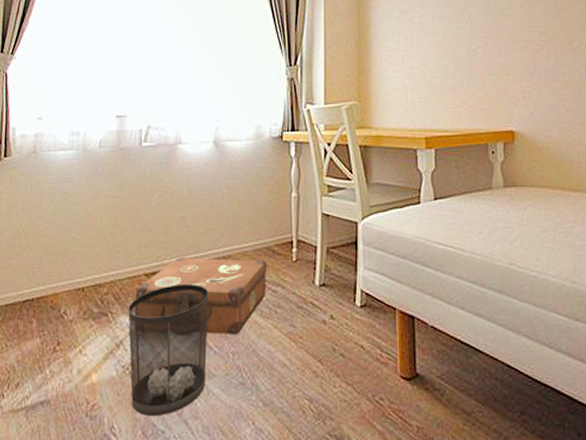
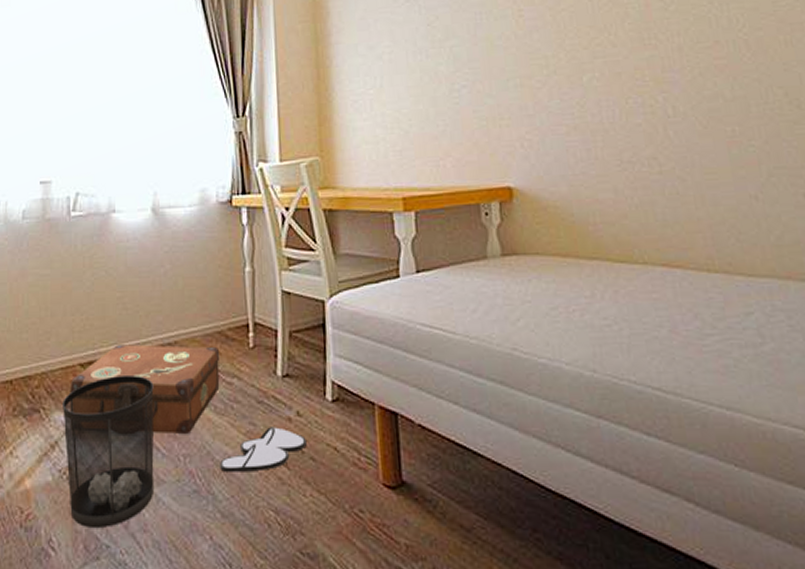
slippers: none [263,328,338,367] -> present [220,427,307,472]

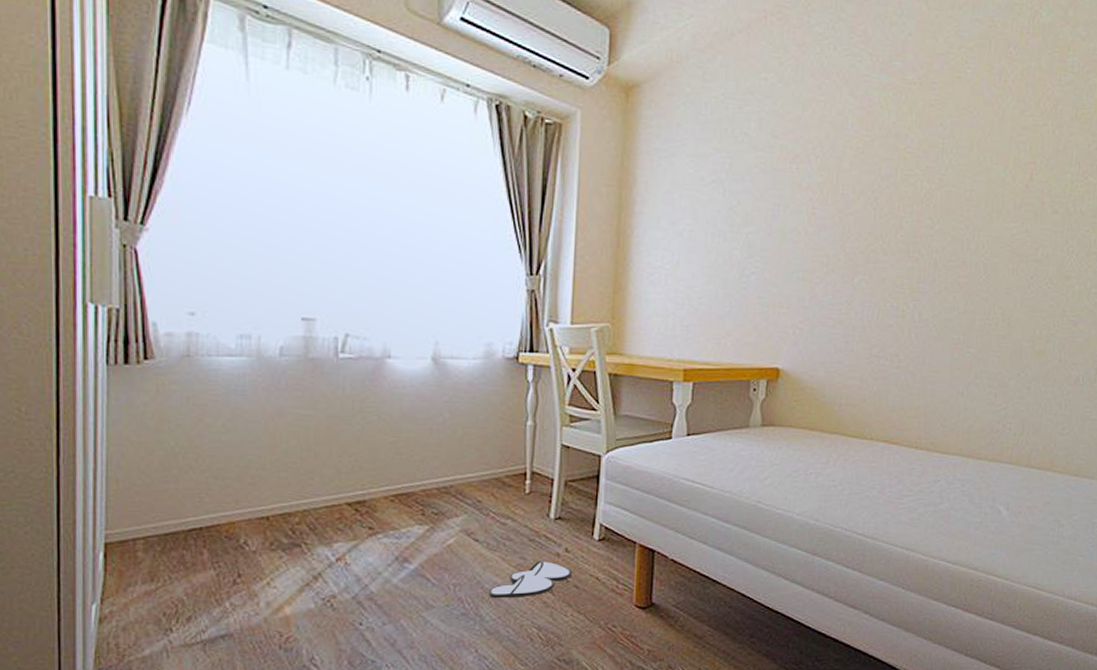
waste bin: present [63,374,155,527] -> none [327,514,426,646]
suitcase: present [70,344,220,435] -> none [335,486,496,568]

